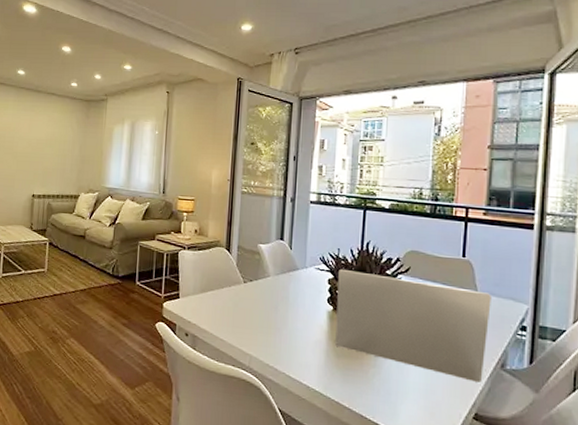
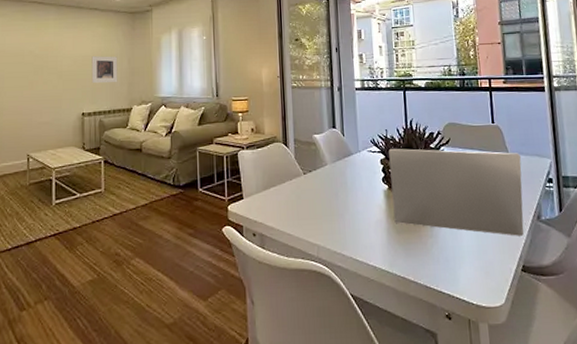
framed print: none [43,141,70,169] -> present [91,56,118,84]

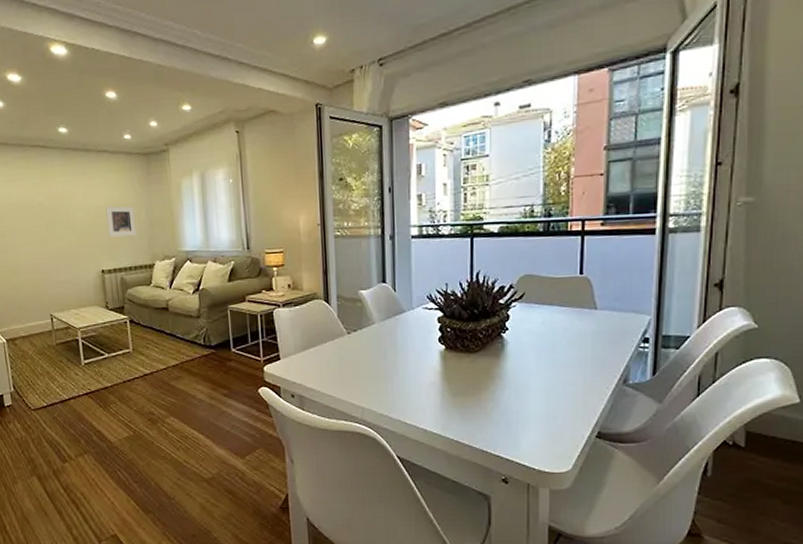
laptop: present [388,148,524,236] -> none [448,304,612,401]

